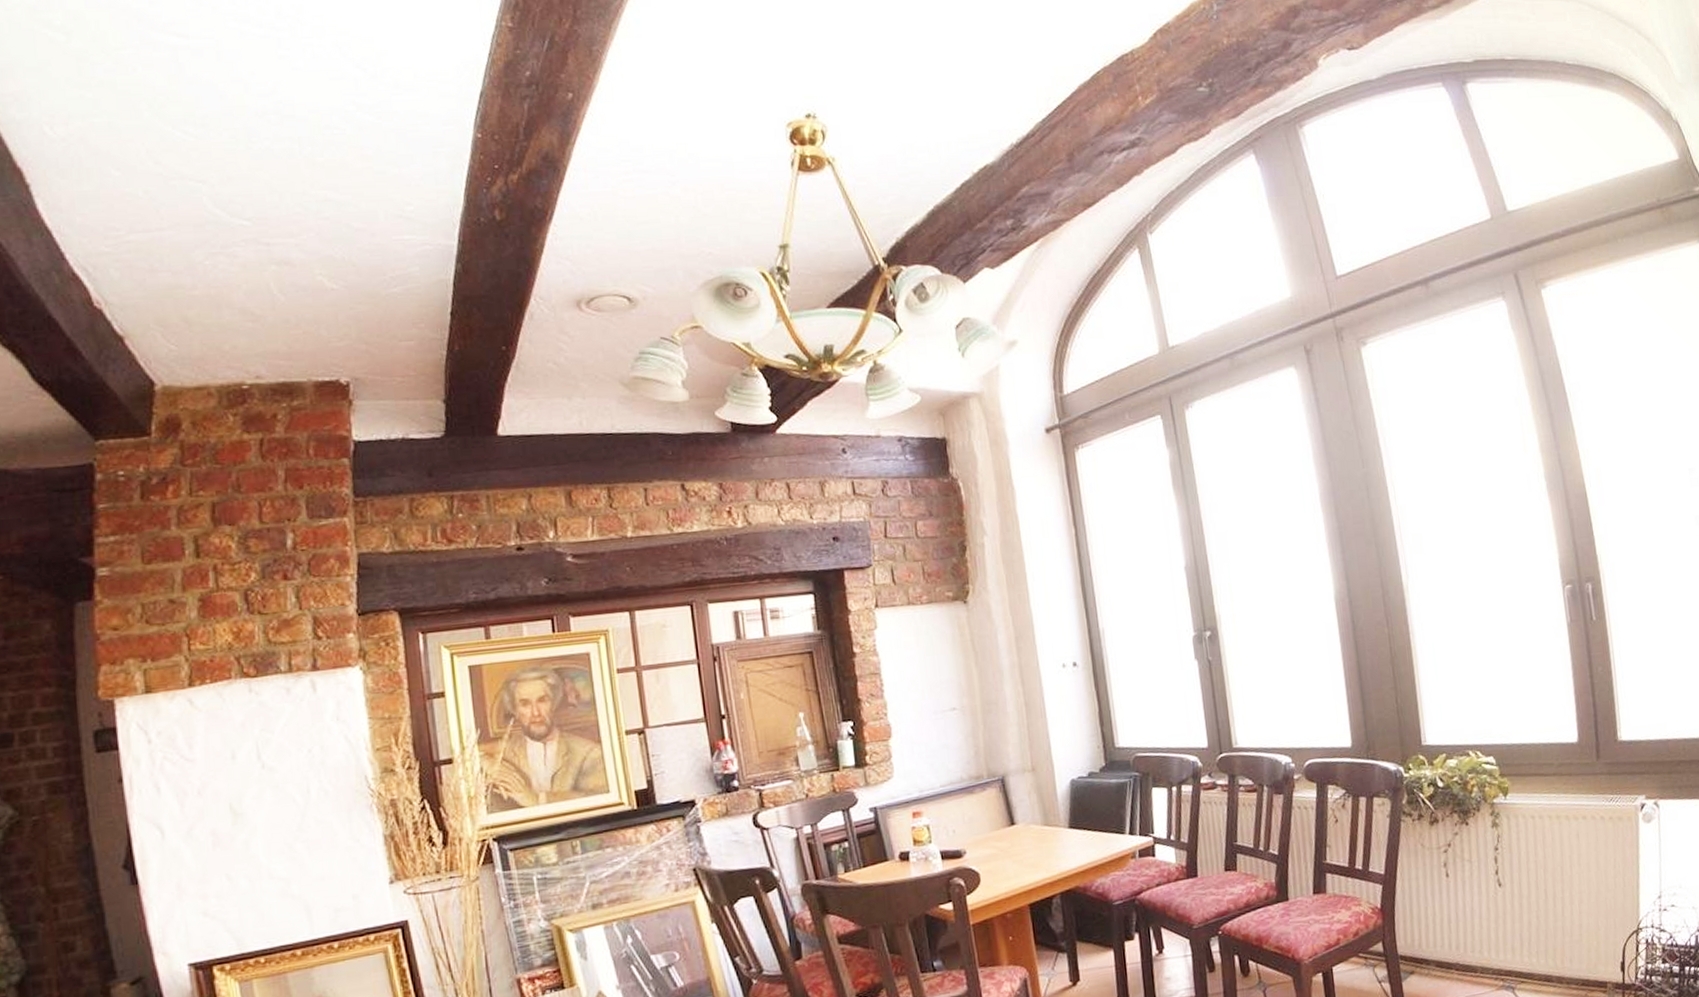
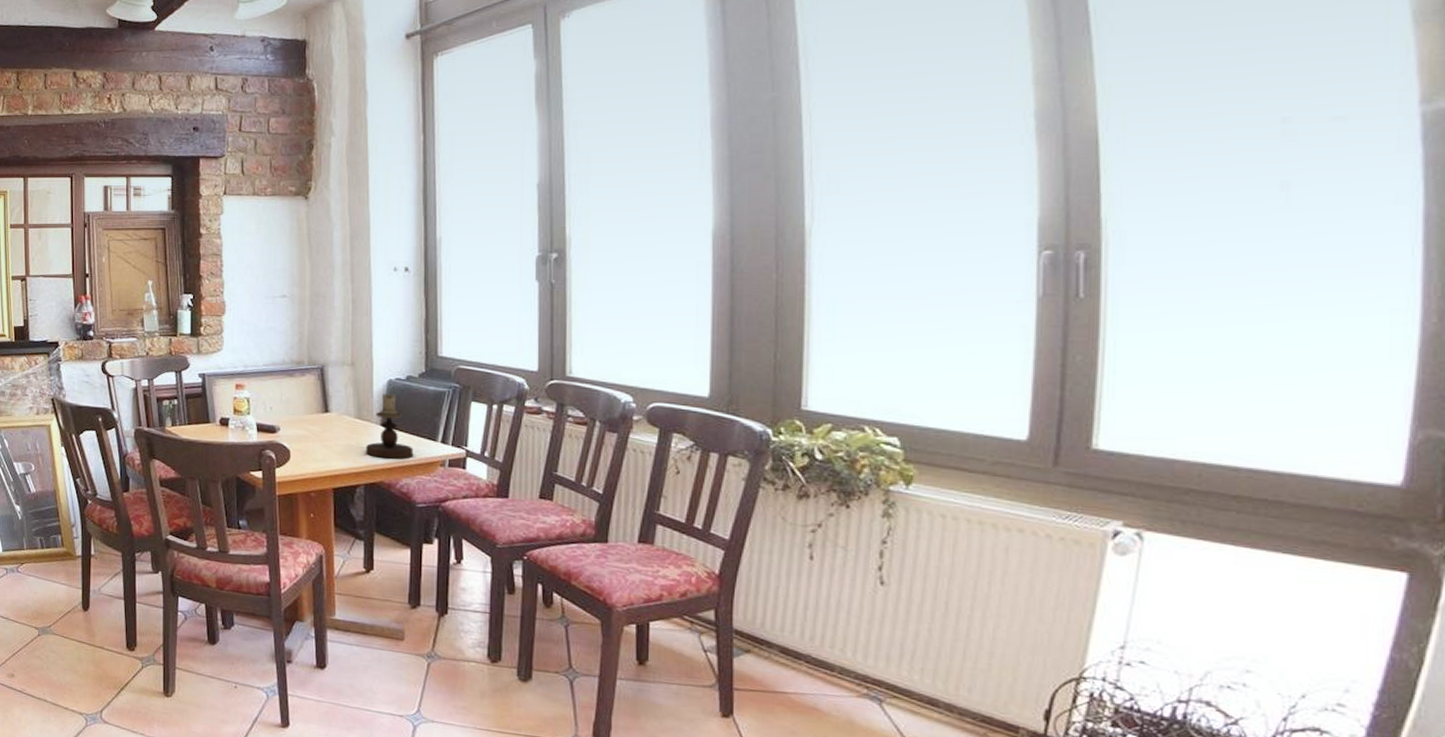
candlestick: none [1057,793,1105,863] -> present [366,393,414,459]

